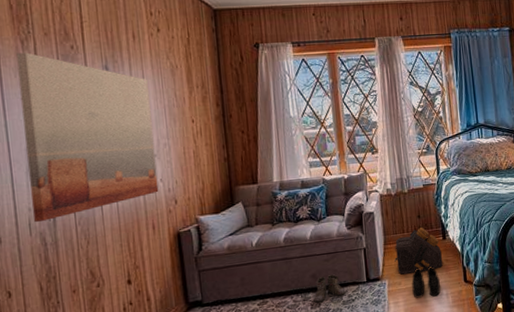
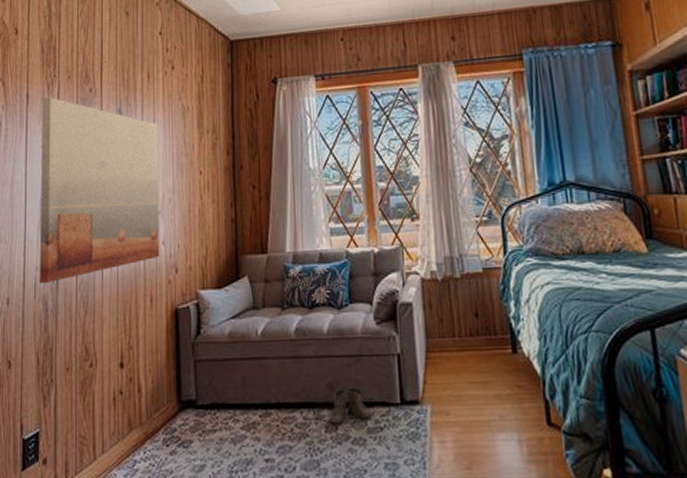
backpack: present [393,227,443,275] -> none [439,332,513,400]
boots: present [412,266,441,298] -> none [465,392,509,441]

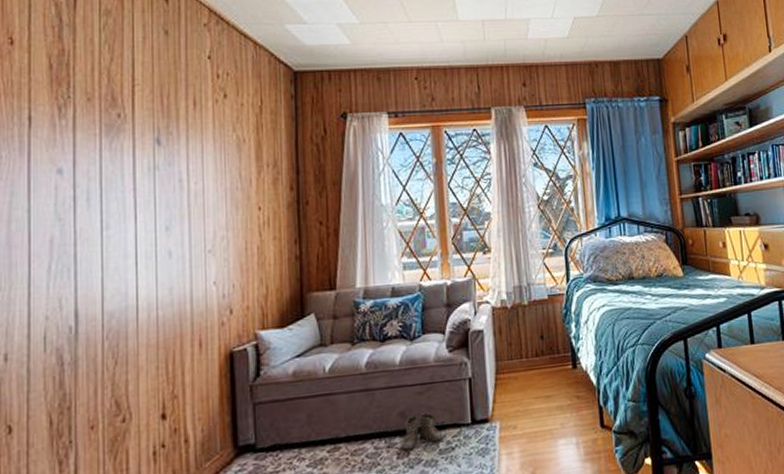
wall art: present [40,97,160,283] -> none [51,121,211,334]

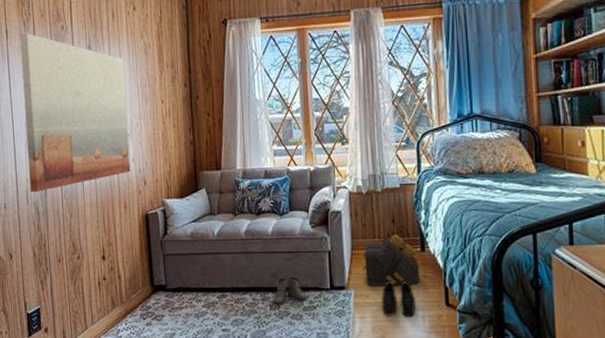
wall art: none [51,121,211,334] -> present [20,33,131,192]
backpack: none [507,352,572,415] -> present [361,234,420,286]
boots: none [531,405,569,448] -> present [381,281,416,317]

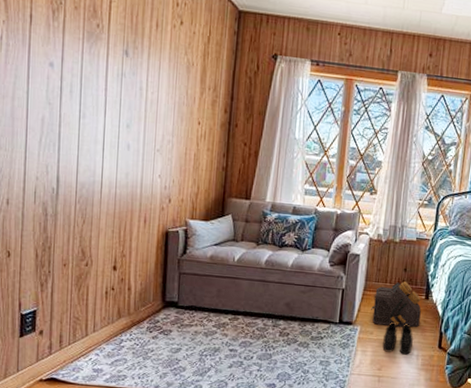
wall art: present [20,33,131,192] -> none [40,22,163,193]
boots: present [273,276,307,306] -> none [283,306,316,333]

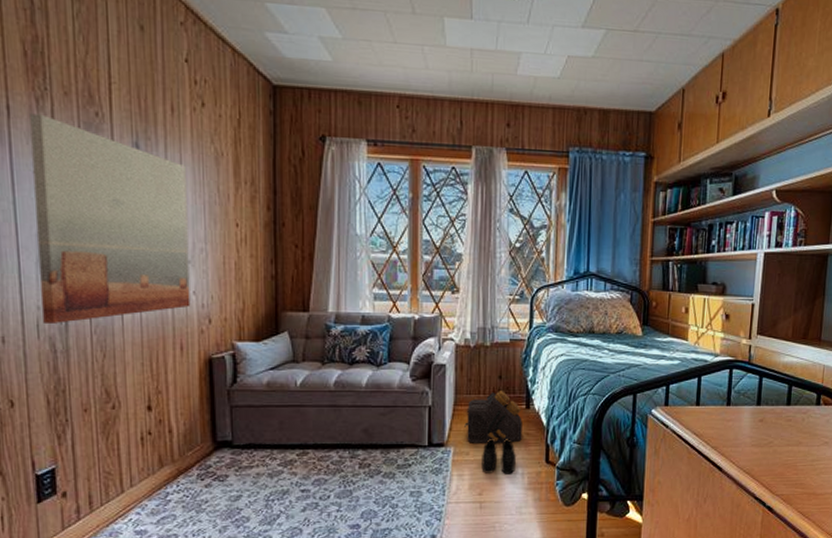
wall art: none [40,22,163,193] -> present [30,113,191,323]

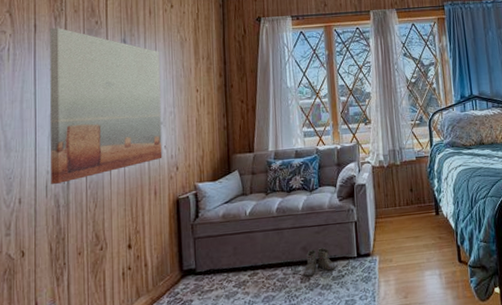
boots: none [363,432,402,464] -> present [303,248,336,278]
backpack: present [463,391,522,443] -> none [385,202,436,251]
boots: present [481,438,516,474] -> none [403,244,433,277]

